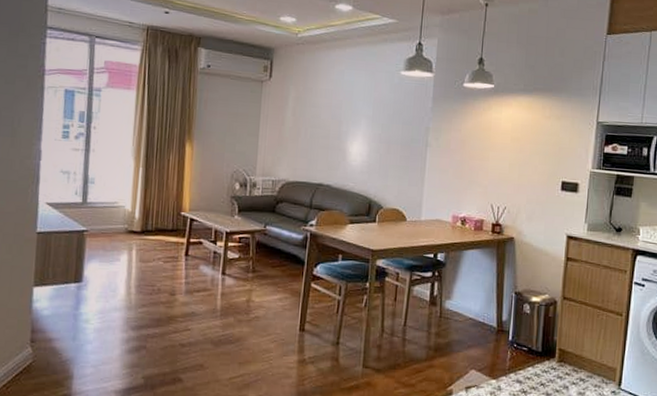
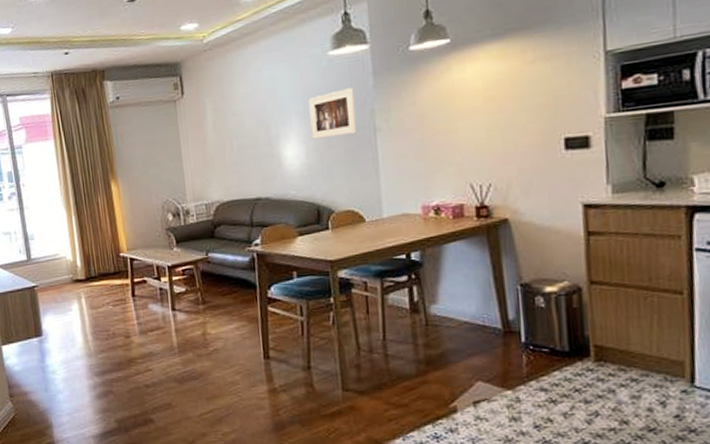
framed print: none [375,105,416,145] -> present [308,87,357,139]

